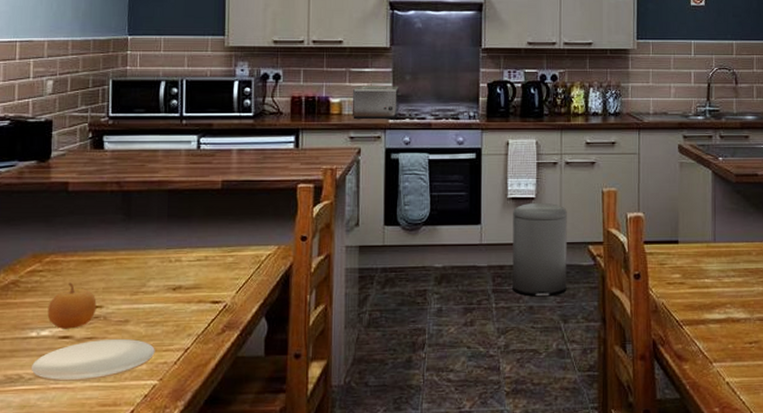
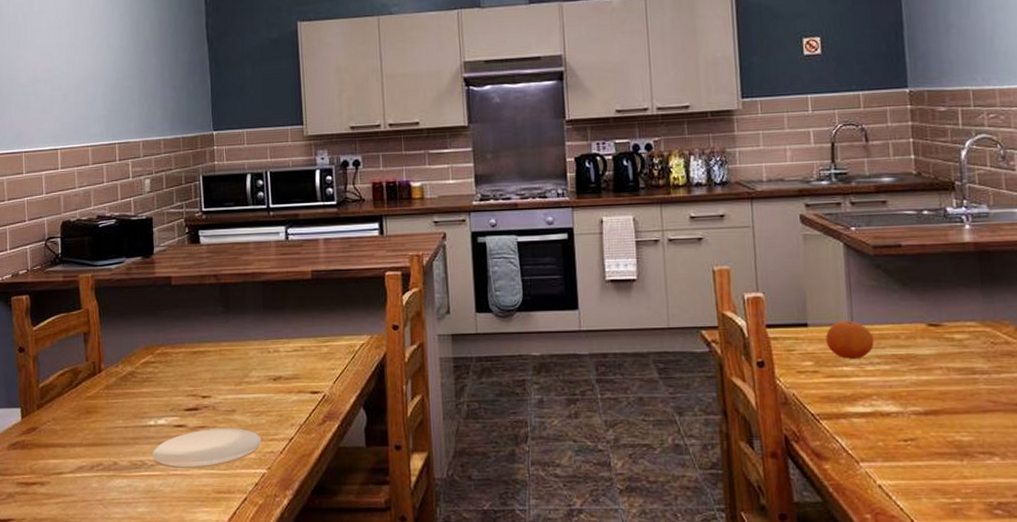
fruit: present [47,282,97,329] -> none [162,373,205,418]
toaster: present [352,86,401,120] -> none [432,165,484,203]
pedal bin: present [512,202,567,297] -> none [613,284,680,387]
fruit: none [693,238,731,272] -> present [826,320,874,359]

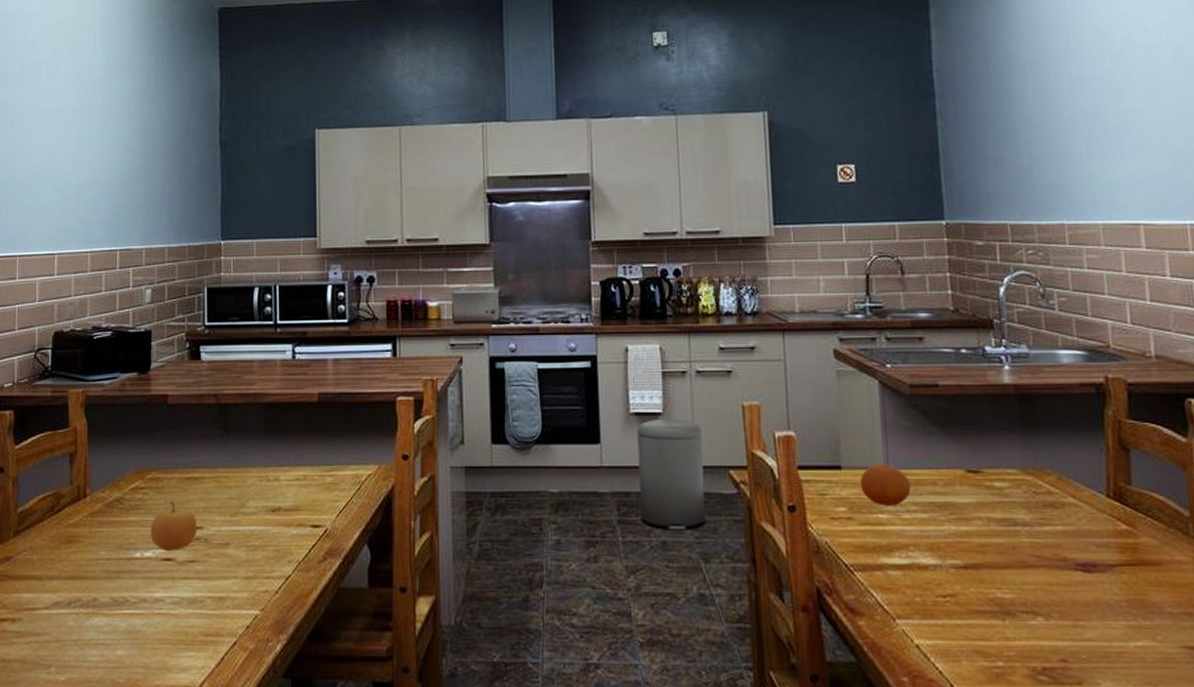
plate: present [152,427,262,469] -> none [135,562,256,608]
fruit: none [162,373,205,418] -> present [150,501,197,551]
toaster: none [432,165,484,203] -> present [451,286,504,325]
pedal bin: none [613,284,680,387] -> present [637,418,706,530]

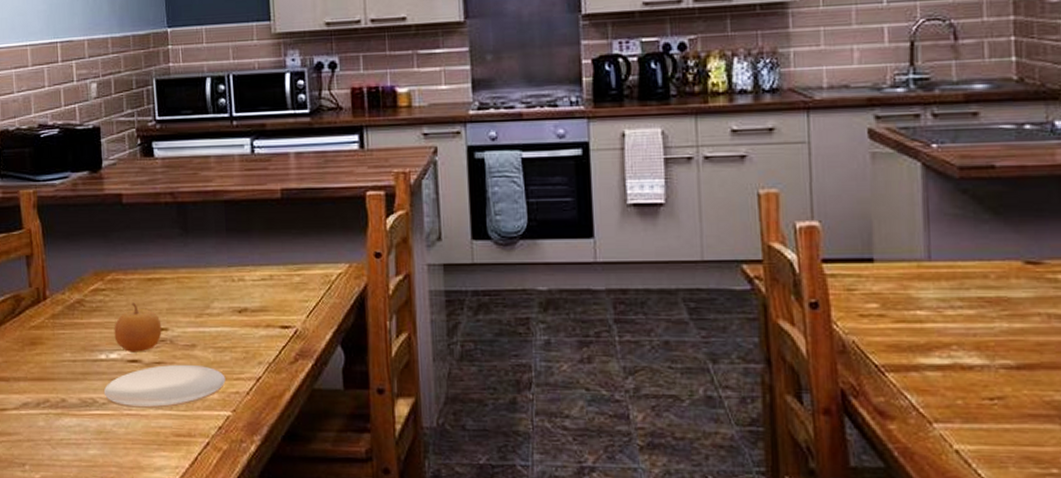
plate: none [135,562,256,608] -> present [103,364,226,409]
toaster: present [451,286,504,325] -> none [422,68,482,113]
pedal bin: present [637,418,706,530] -> none [635,209,714,329]
fruit: present [860,463,911,505] -> none [896,255,956,301]

